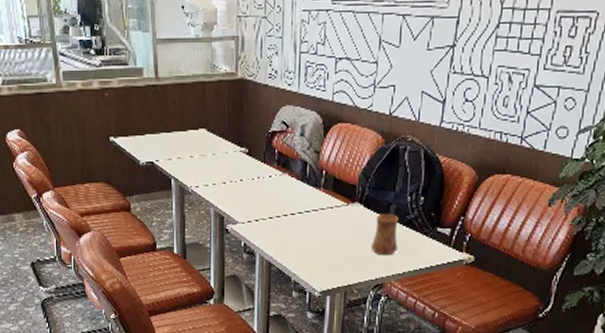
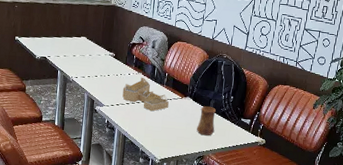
house frame: none [262,179,329,227] -> present [122,77,169,112]

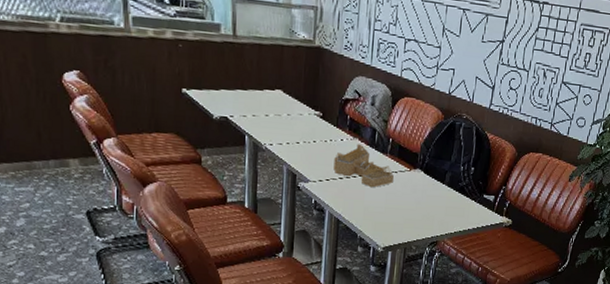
cup: present [197,106,216,136] -> none [429,180,453,217]

